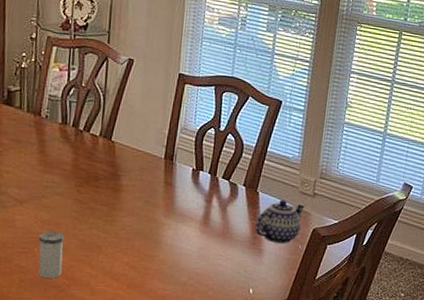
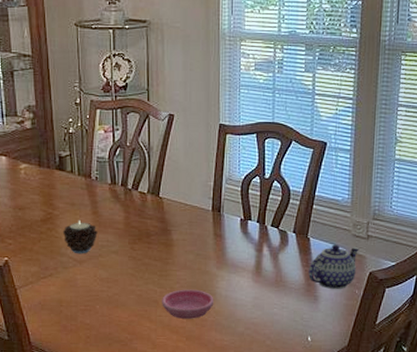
candle: none [4,159,43,194] -> present [62,220,98,254]
salt shaker: present [38,231,65,278] -> none [99,288,123,333]
saucer: none [105,236,160,267] -> present [162,289,214,319]

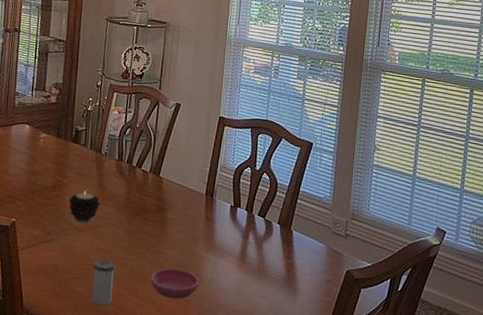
salt shaker: none [99,288,123,333] -> present [91,259,116,306]
teapot: present [308,244,359,289] -> none [289,239,338,285]

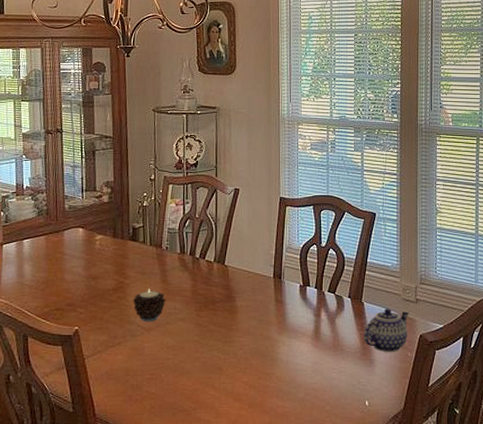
salt shaker: present [91,259,116,306] -> none [165,356,189,402]
saucer: present [150,267,200,299] -> none [226,355,276,385]
teapot: none [289,239,338,285] -> present [364,308,409,352]

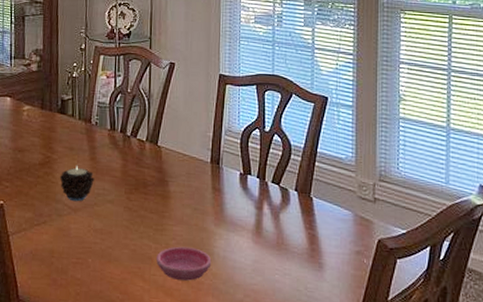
saucer: none [226,355,276,385] -> present [156,246,212,281]
teapot: present [364,308,409,352] -> none [312,206,366,257]

